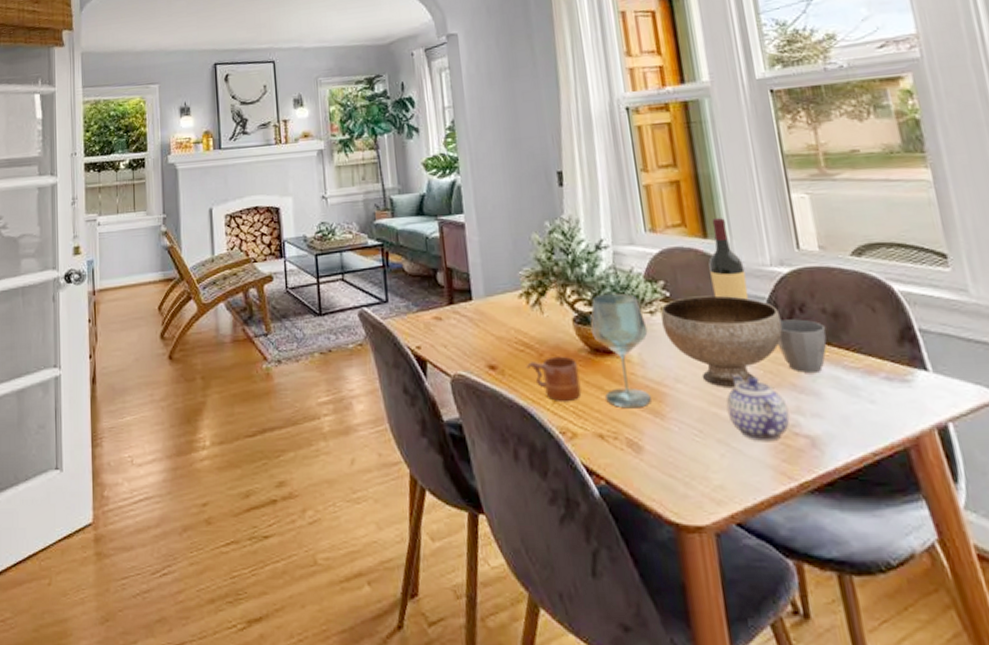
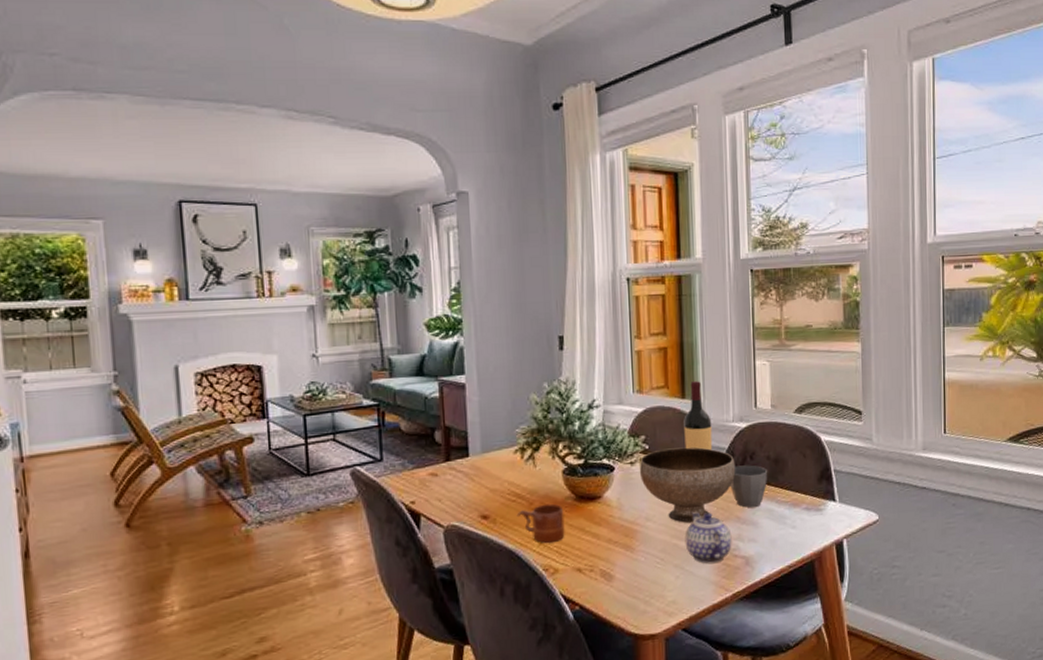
wine glass: present [590,292,651,409] -> none [577,446,627,545]

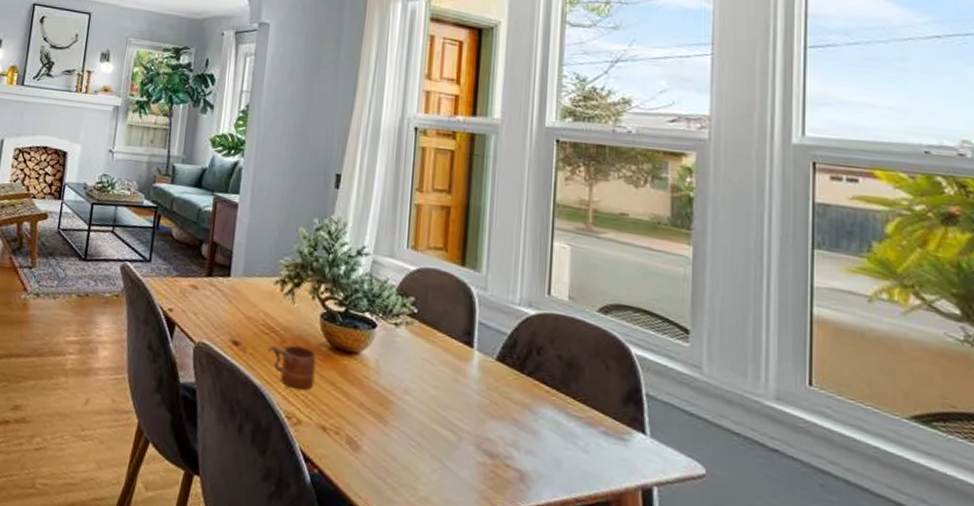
bowl: present [639,447,736,524] -> none [403,317,518,412]
wine bottle: present [684,381,713,451] -> none [459,249,494,332]
teapot: present [685,512,732,564] -> none [447,399,505,468]
cup: present [730,465,768,508] -> none [508,357,558,414]

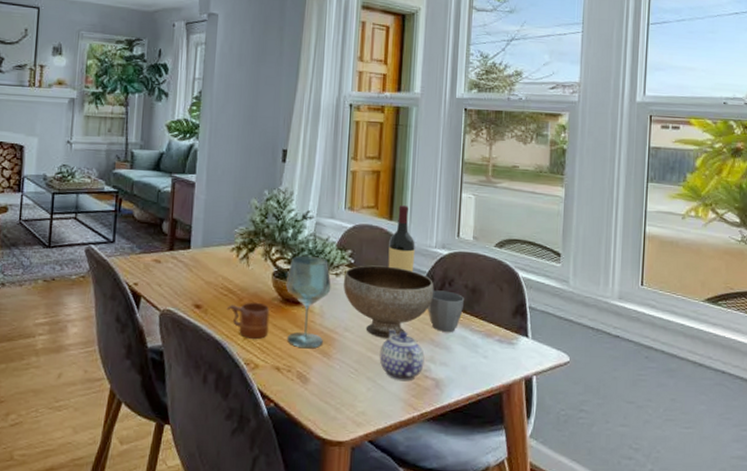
wine glass: none [335,297,390,410] -> present [285,255,331,349]
bowl: none [403,317,518,412] -> present [343,265,434,339]
teapot: none [447,399,505,468] -> present [379,329,425,382]
wine bottle: none [459,249,494,332] -> present [388,205,415,272]
cup: none [508,357,558,414] -> present [427,290,465,332]

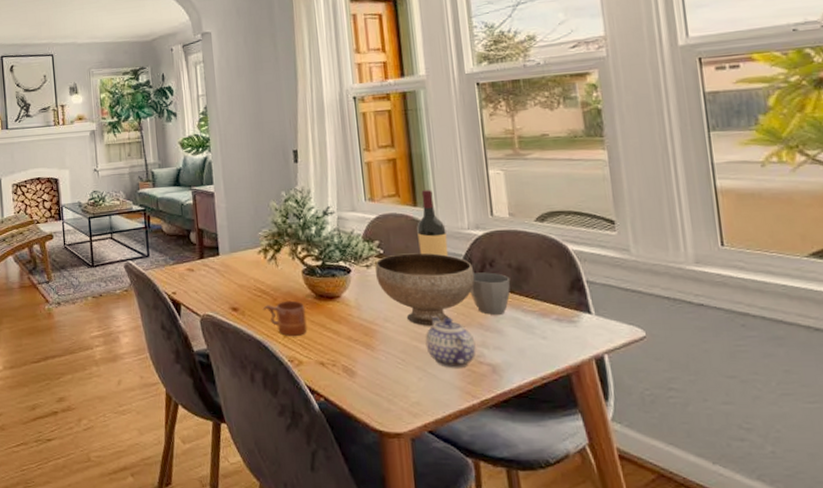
wine glass: present [285,255,331,349] -> none [316,250,364,342]

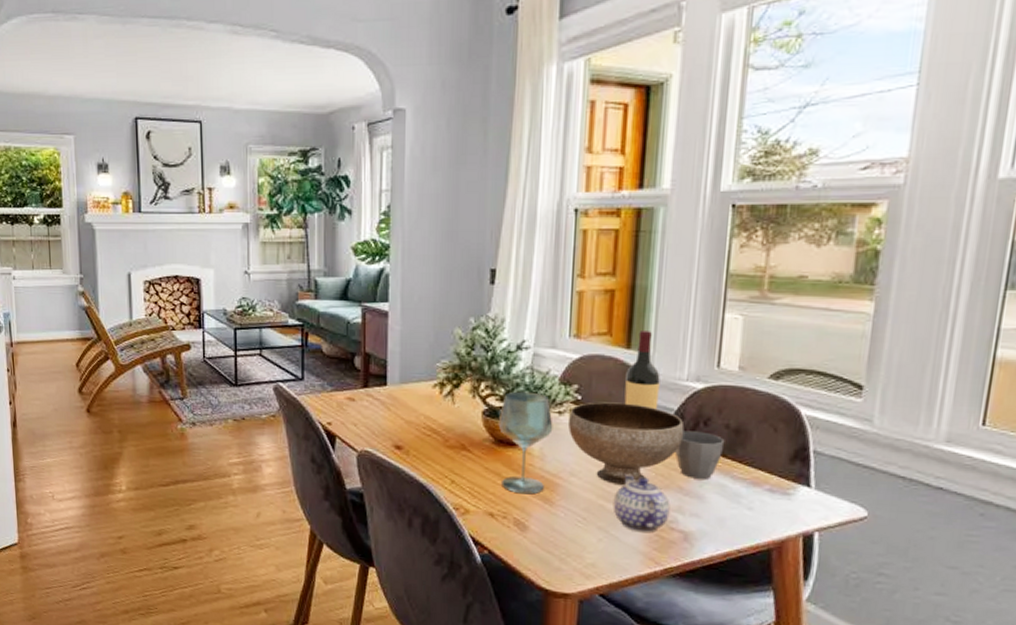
mug: present [262,300,307,336] -> none [430,443,480,483]
wine glass: none [316,250,364,342] -> present [498,391,553,494]

